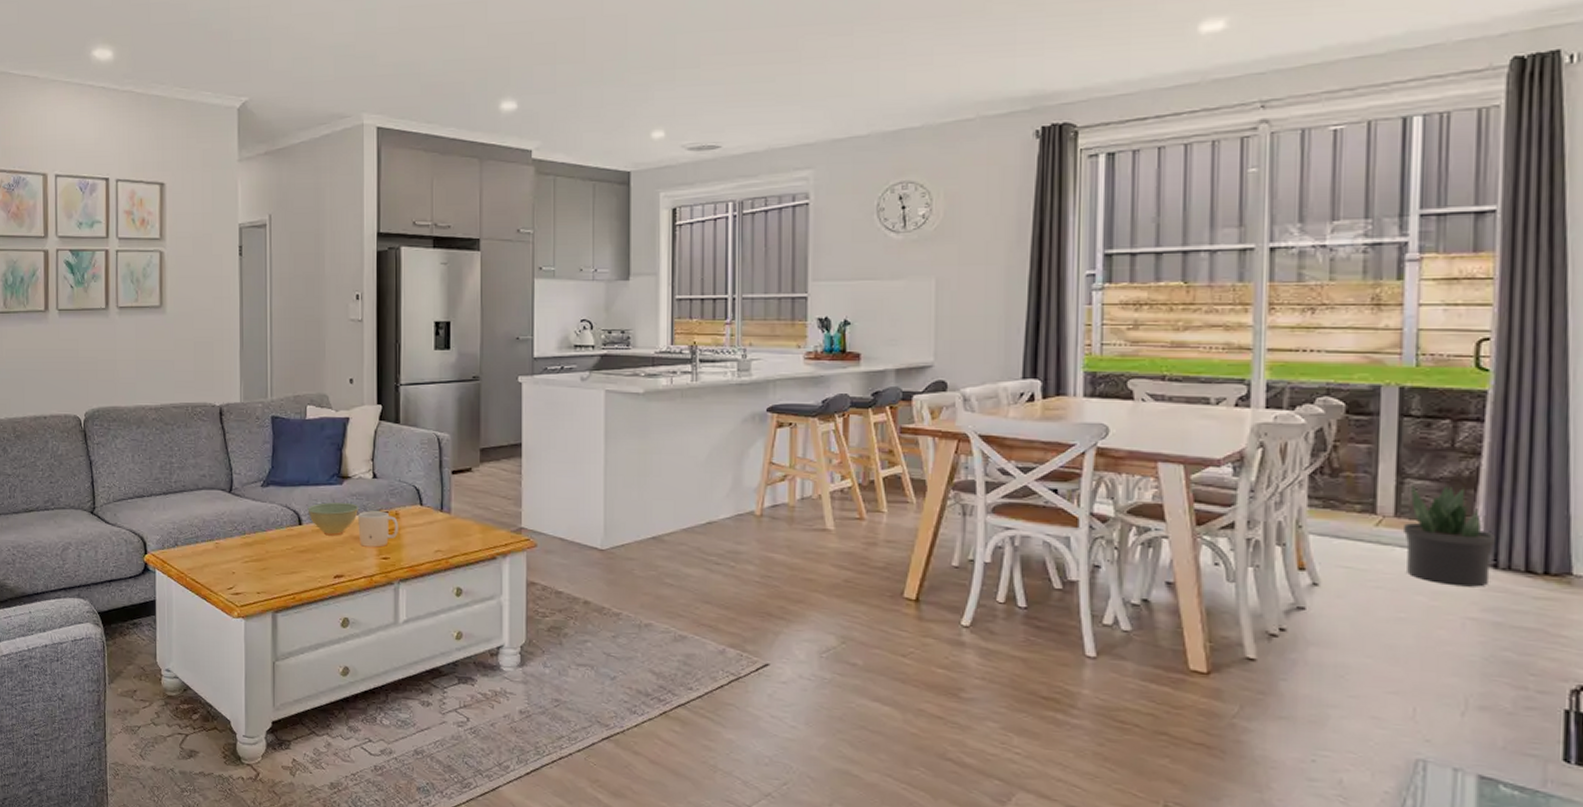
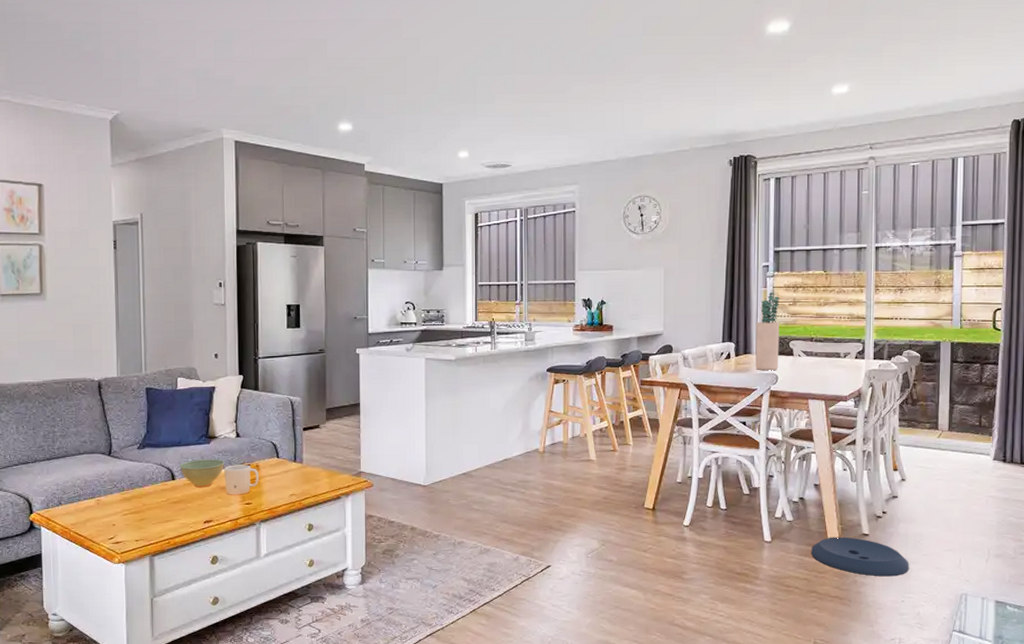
vase: none [1073,308,1112,420] -> present [755,290,780,371]
robot vacuum: none [1161,658,1325,723] -> present [811,537,909,577]
planter: present [1402,485,1495,587] -> none [953,409,1004,476]

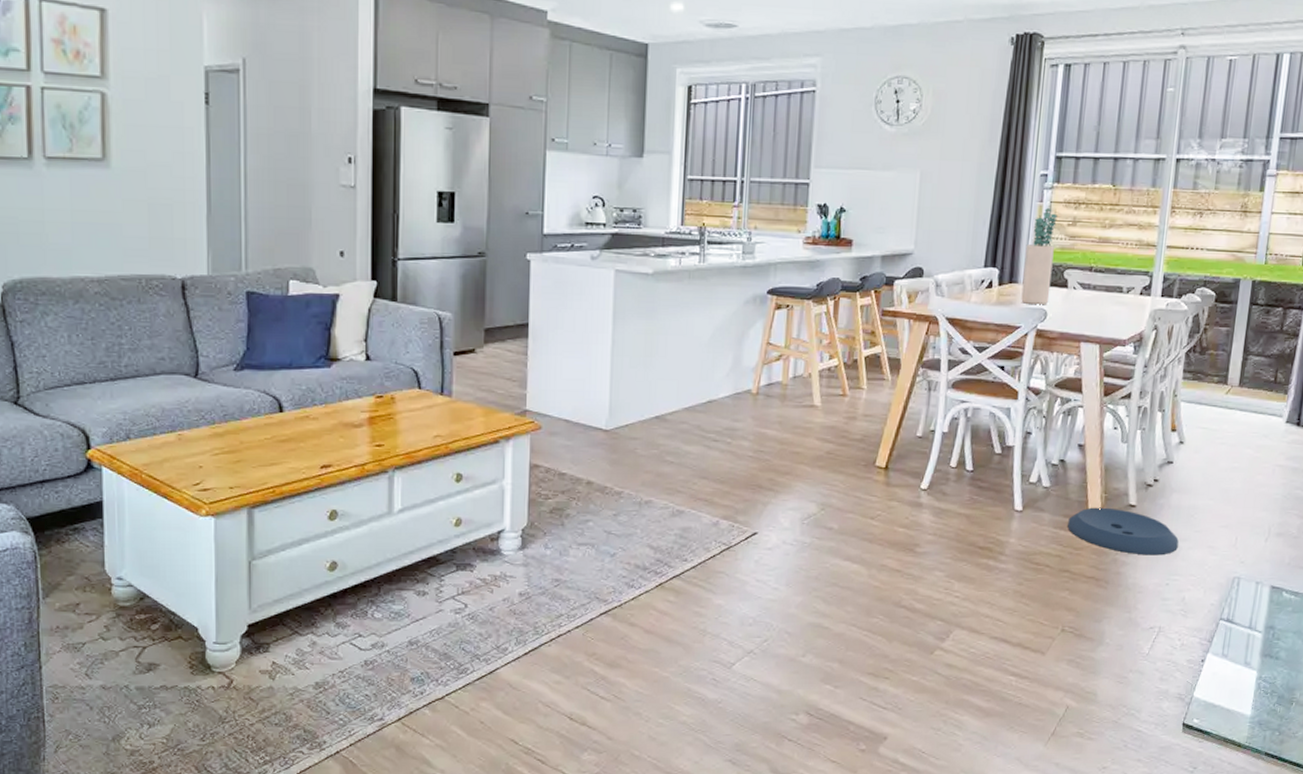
bowl: present [179,459,225,488] -> none [290,387,350,423]
mug: present [224,464,260,495] -> none [349,395,395,434]

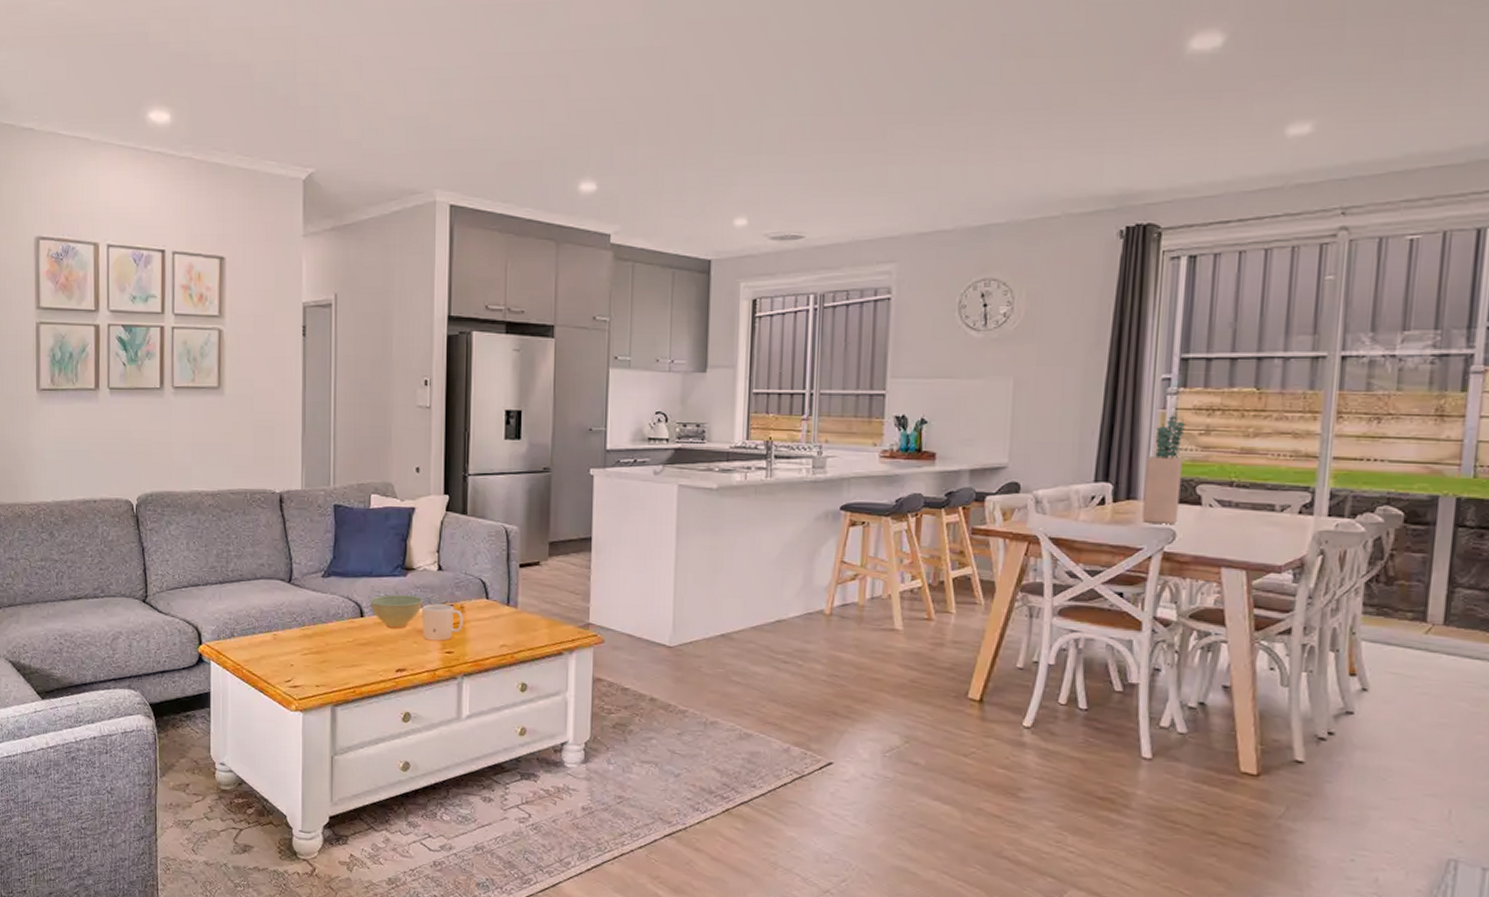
bowl: none [290,387,350,423] -> present [370,594,424,629]
mug: none [349,395,395,434] -> present [422,604,464,641]
robot vacuum: present [1068,507,1179,556] -> none [1212,760,1366,824]

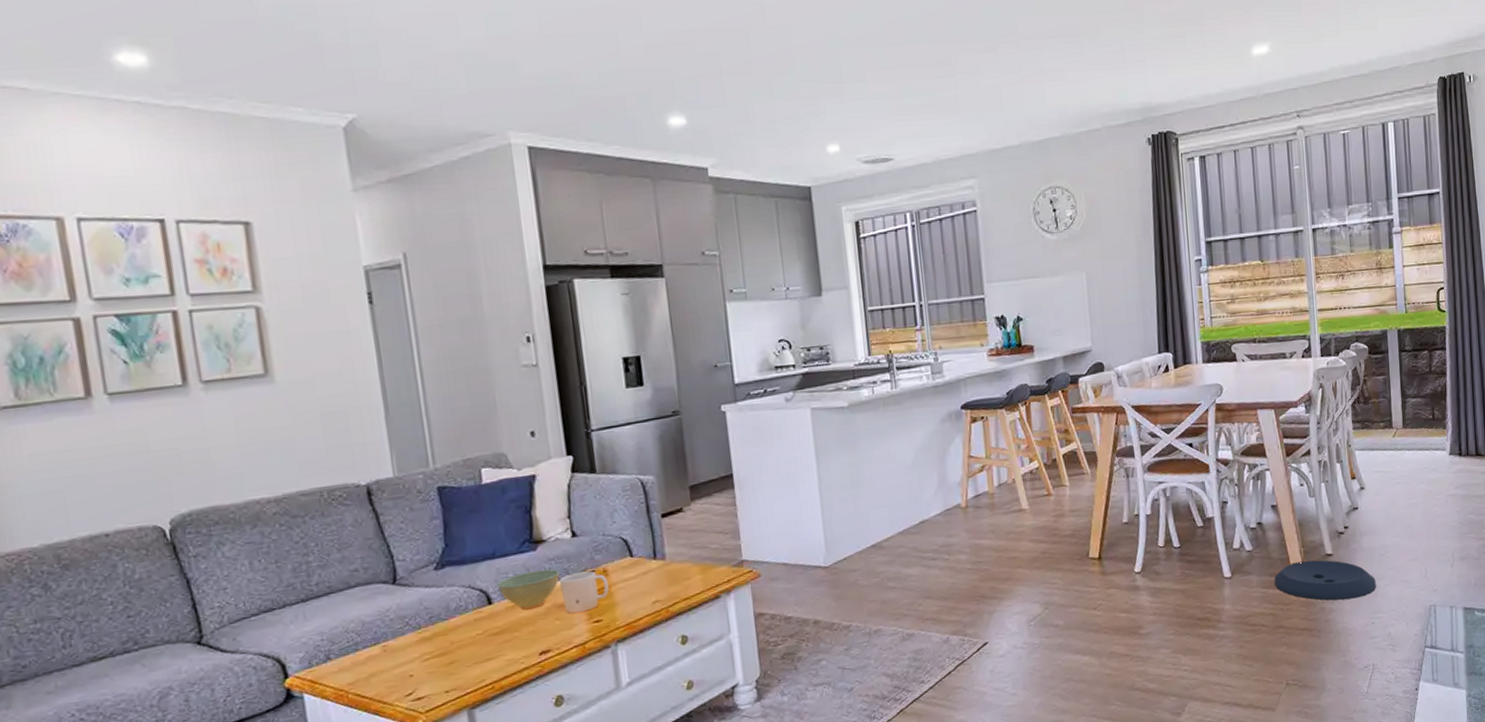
vase: present [1142,413,1185,525] -> none [1193,288,1223,382]
robot vacuum: none [1212,760,1366,824] -> present [1274,560,1376,601]

